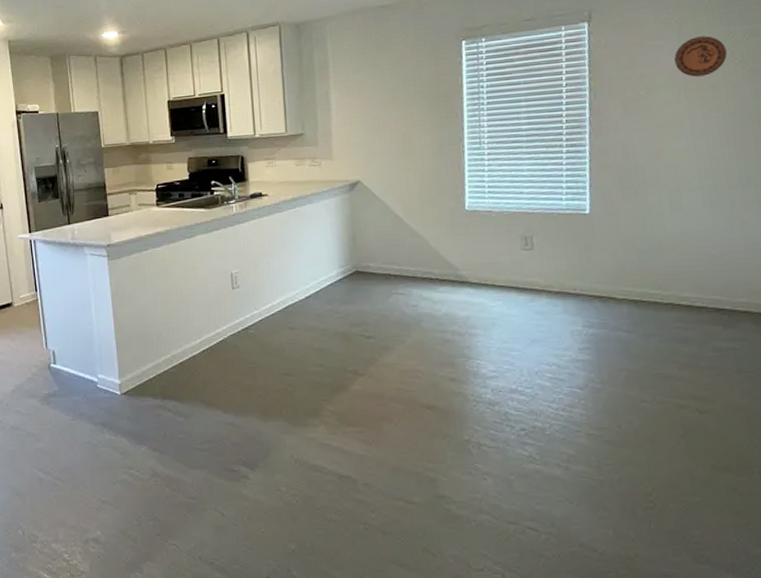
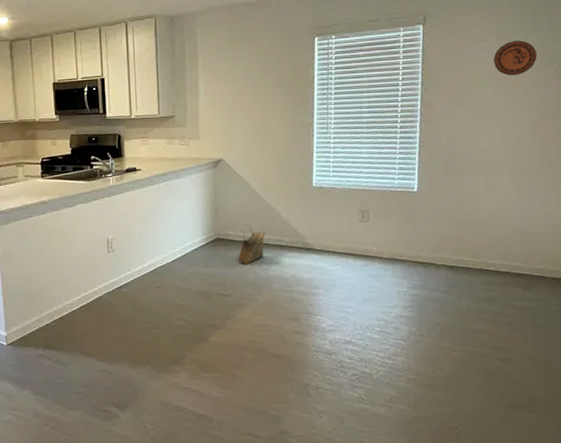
basket: none [380,255,412,300] -> present [237,224,266,264]

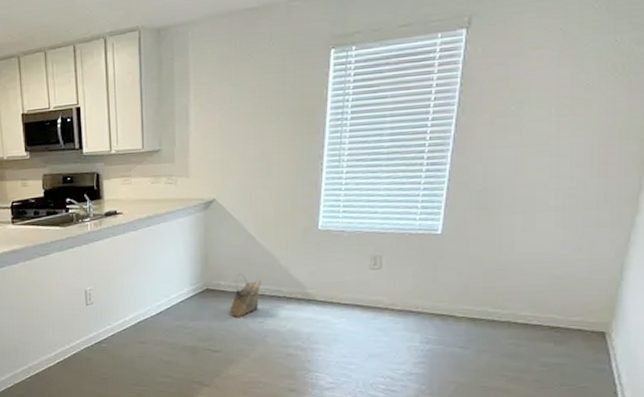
decorative plate: present [493,40,537,76] -> none [552,45,608,91]

